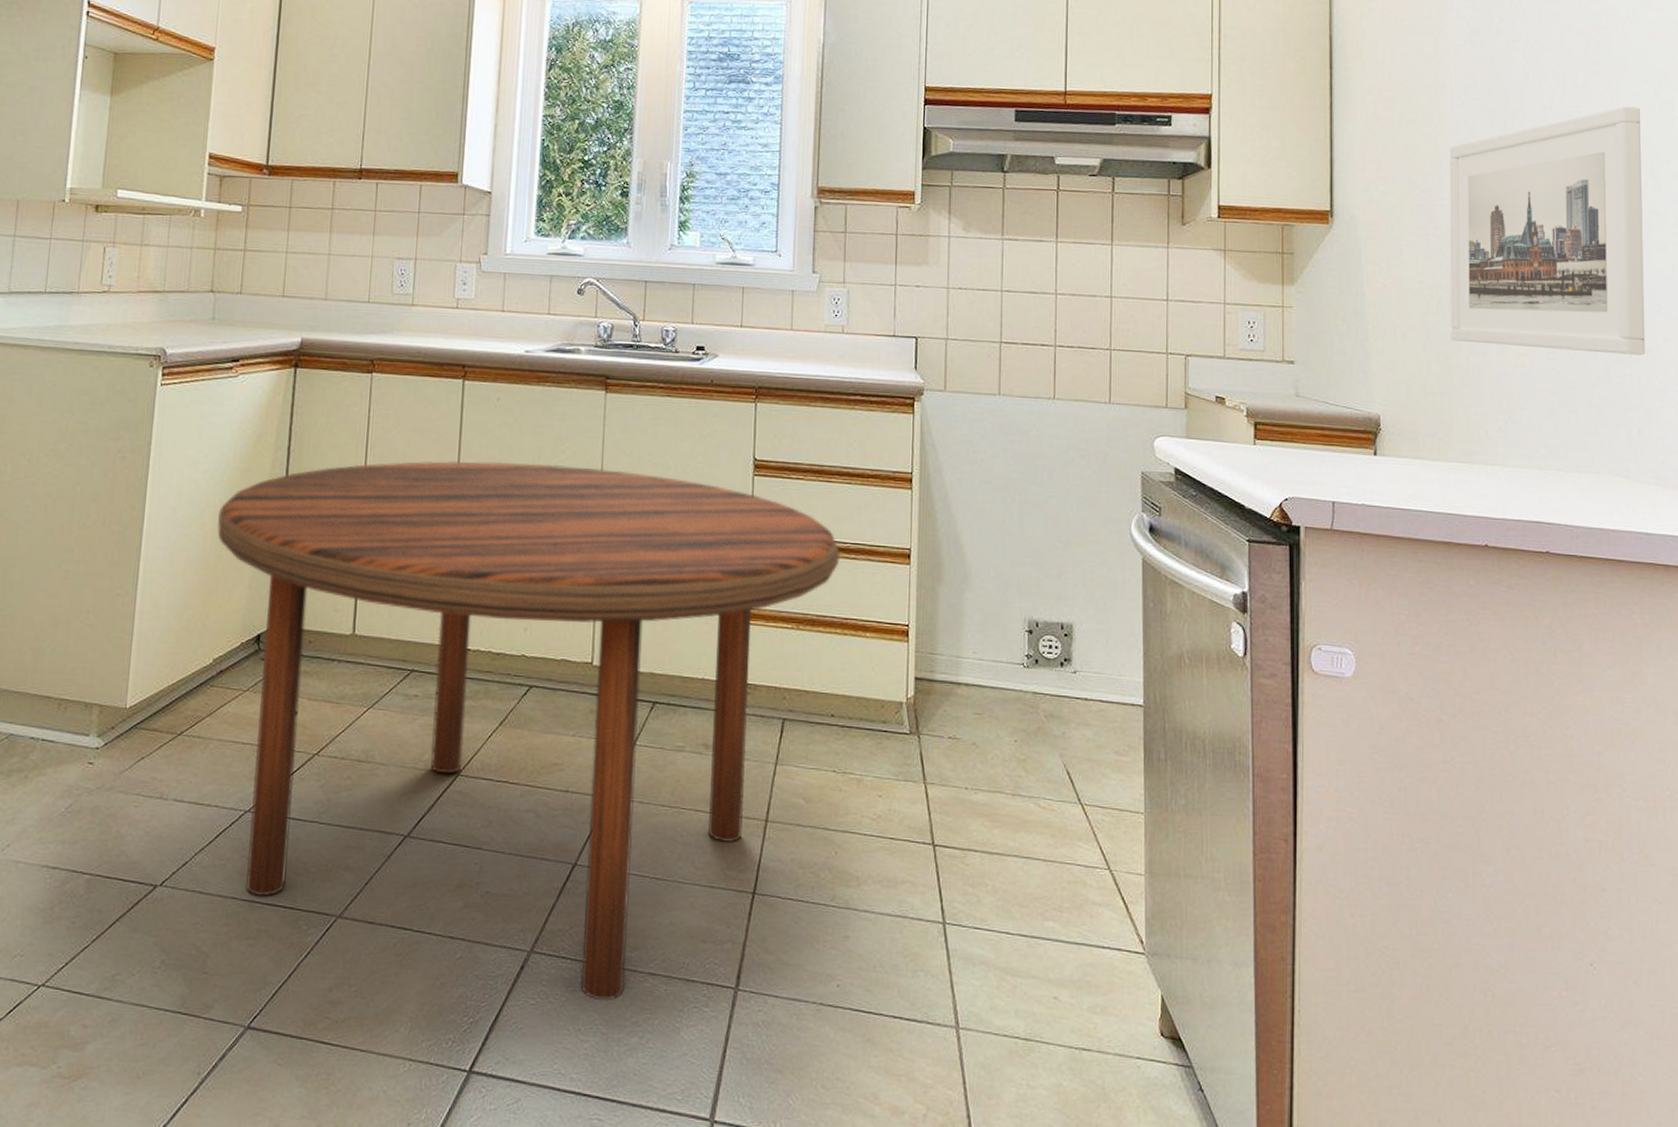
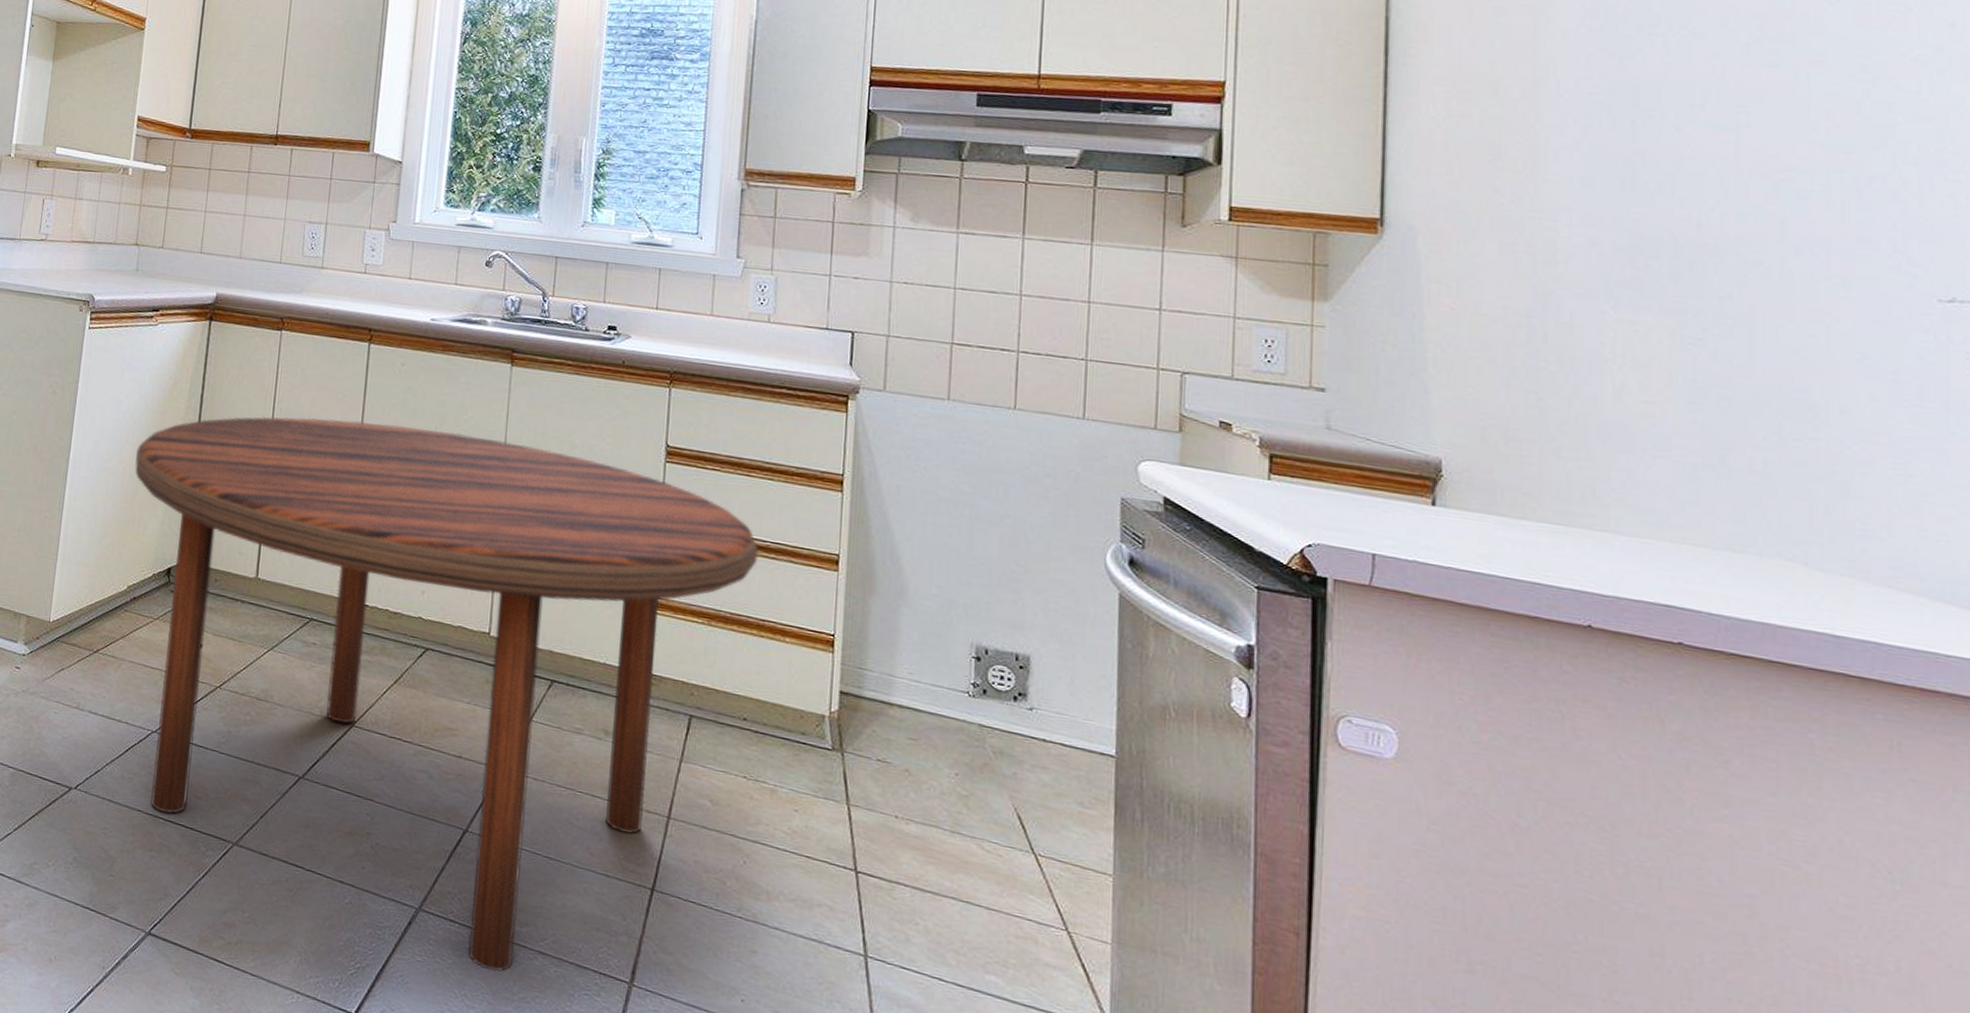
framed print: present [1449,106,1646,356] -> none [1545,107,1841,416]

